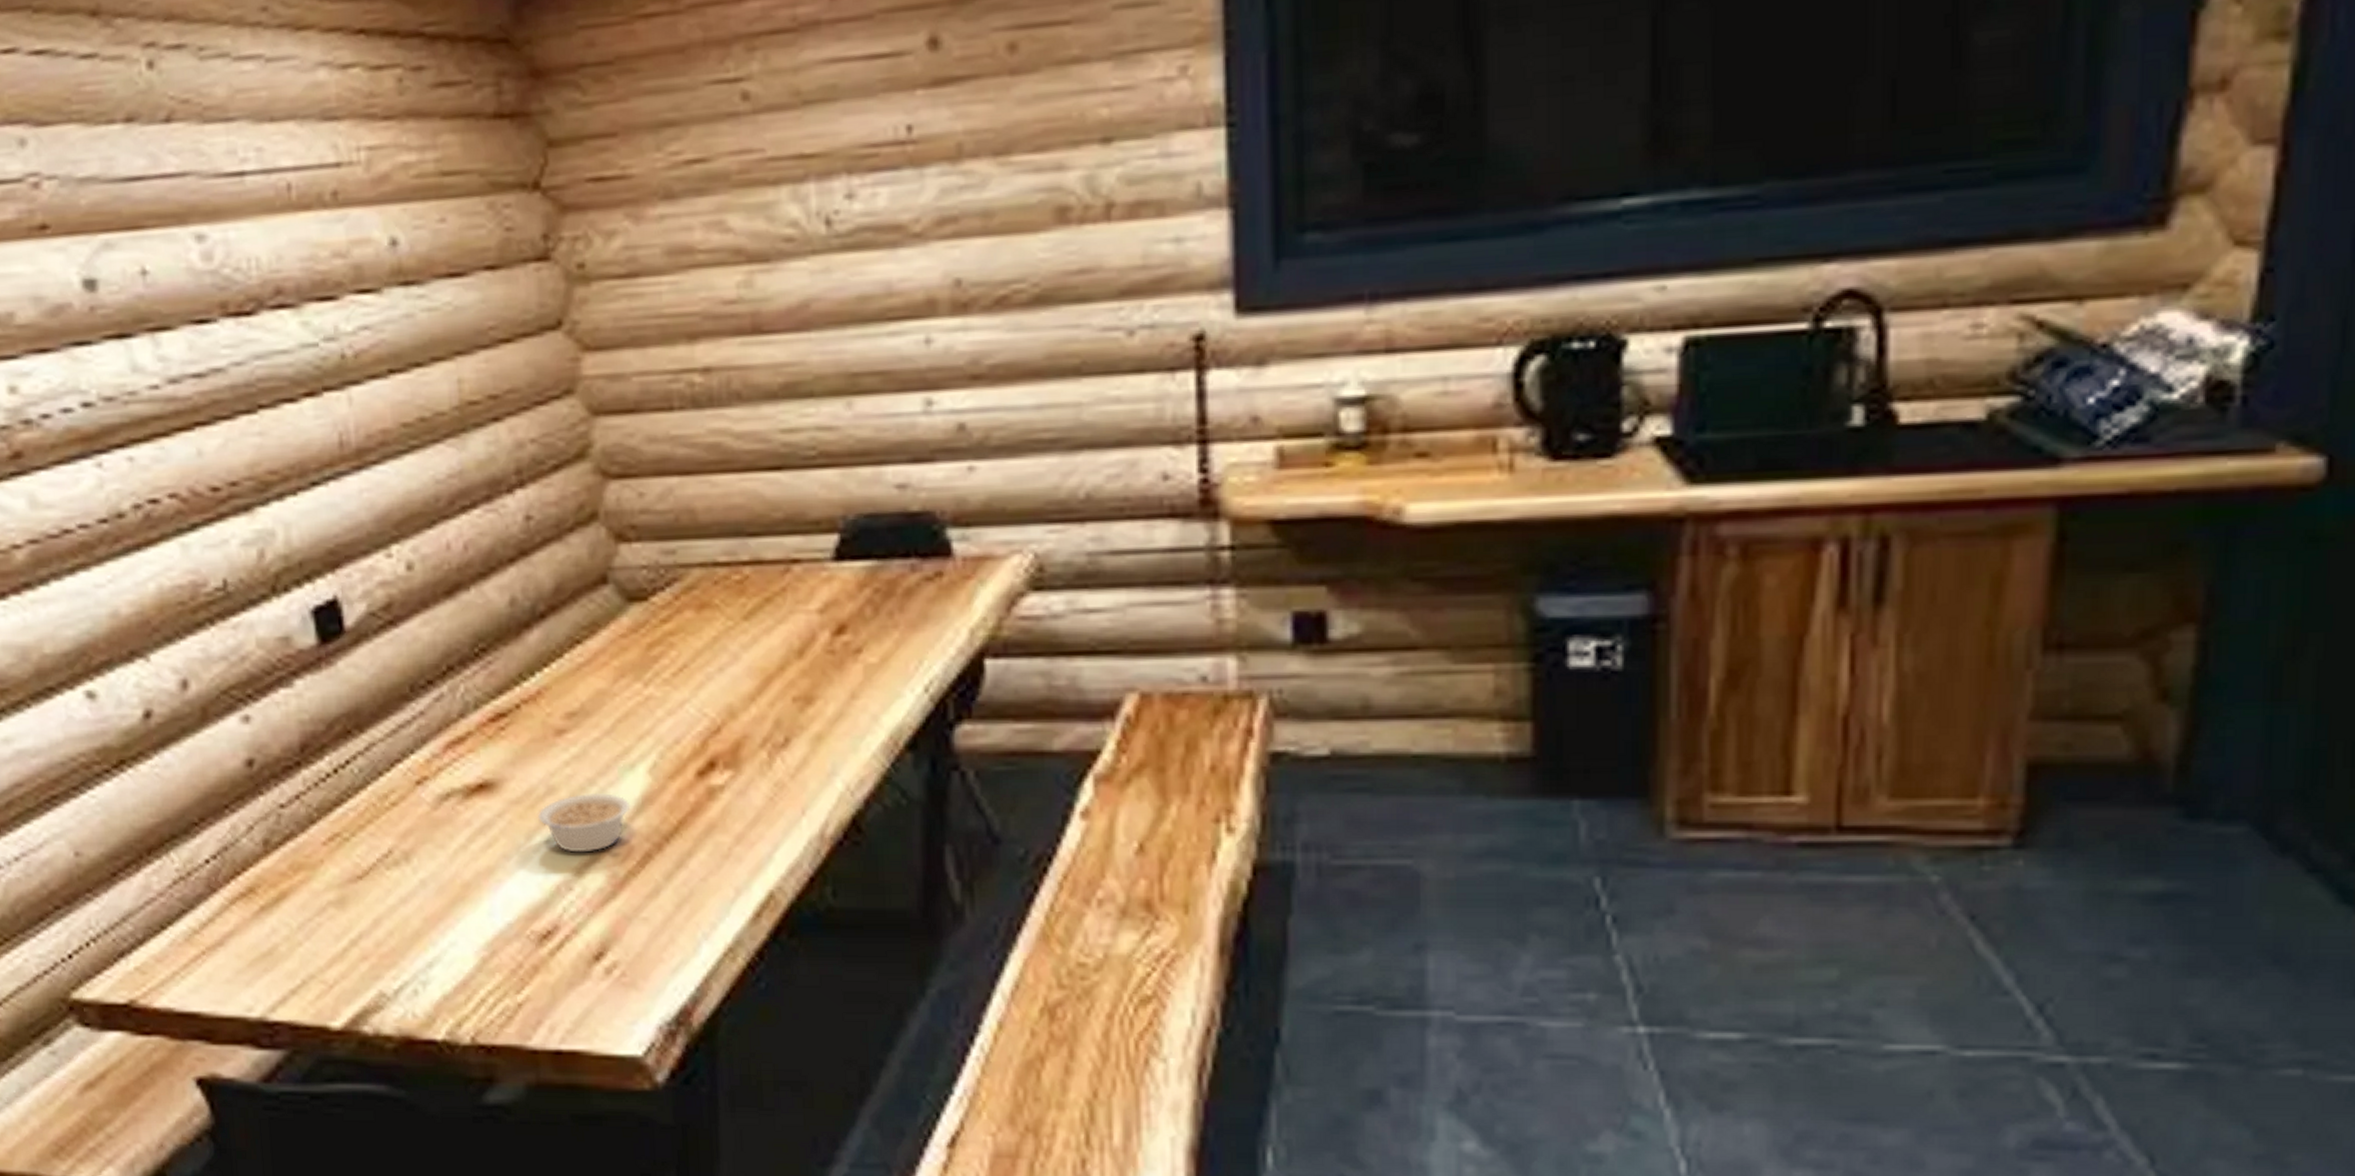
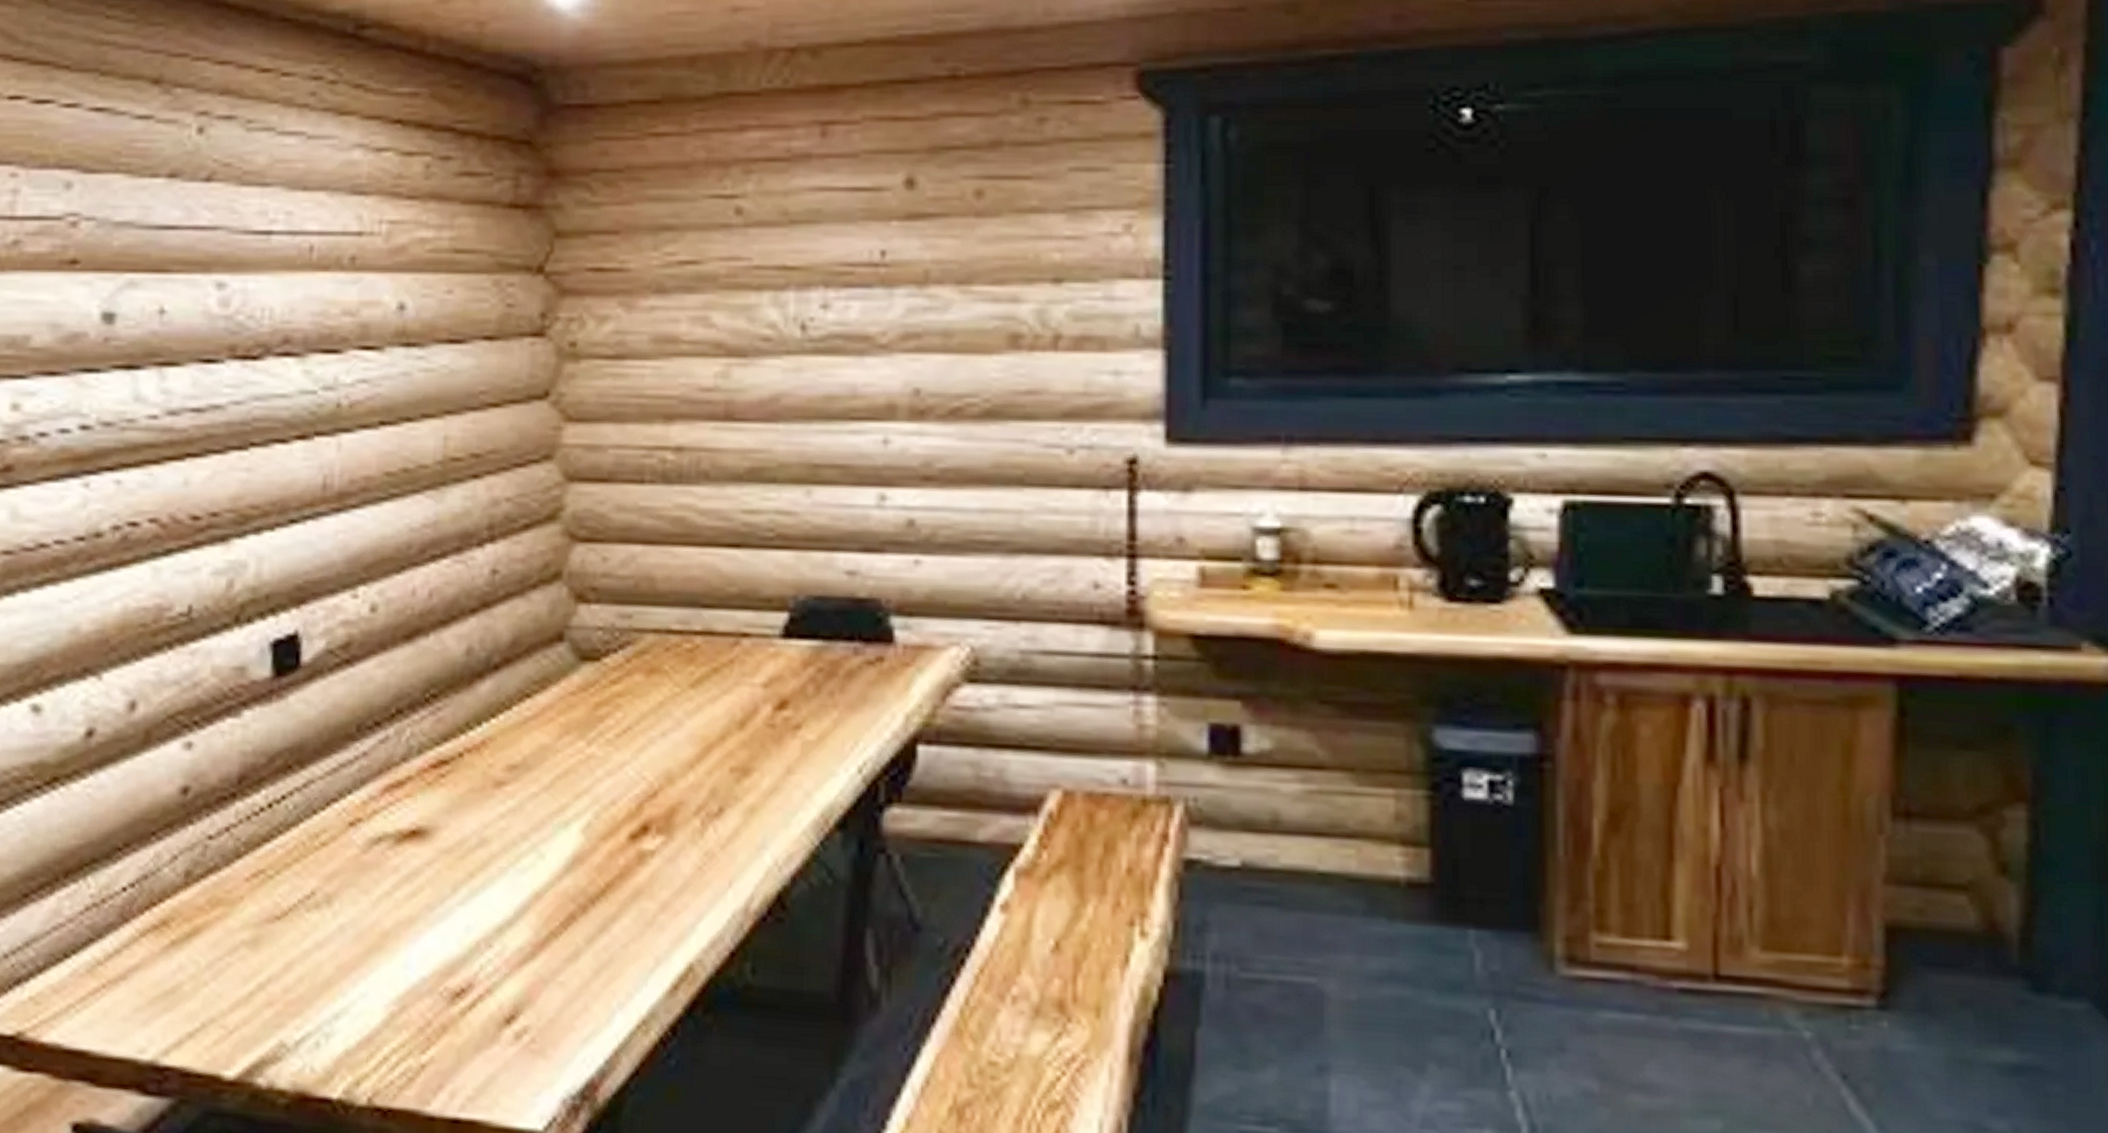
legume: present [537,792,631,853] -> none [465,848,560,909]

